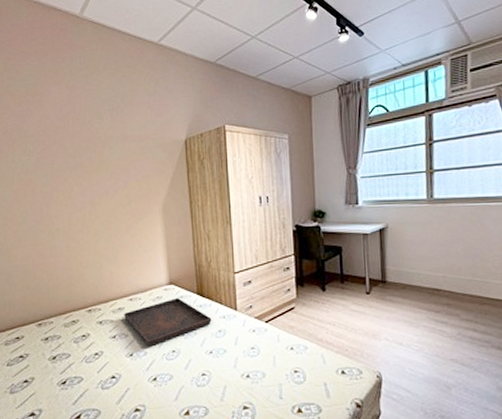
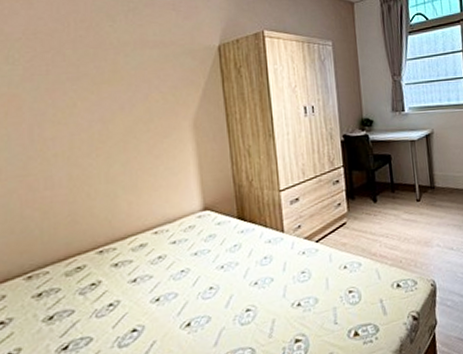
serving tray: present [124,297,212,347] -> none [147,224,256,287]

